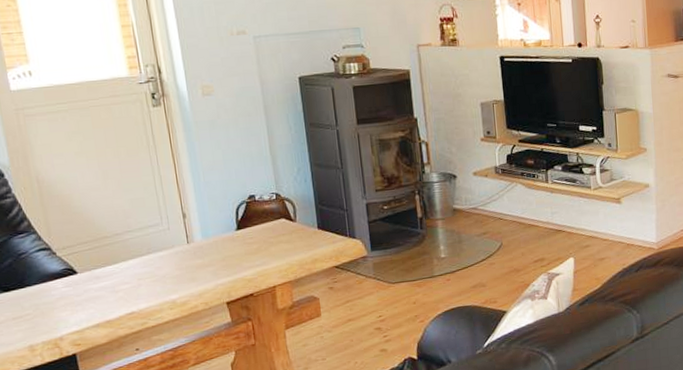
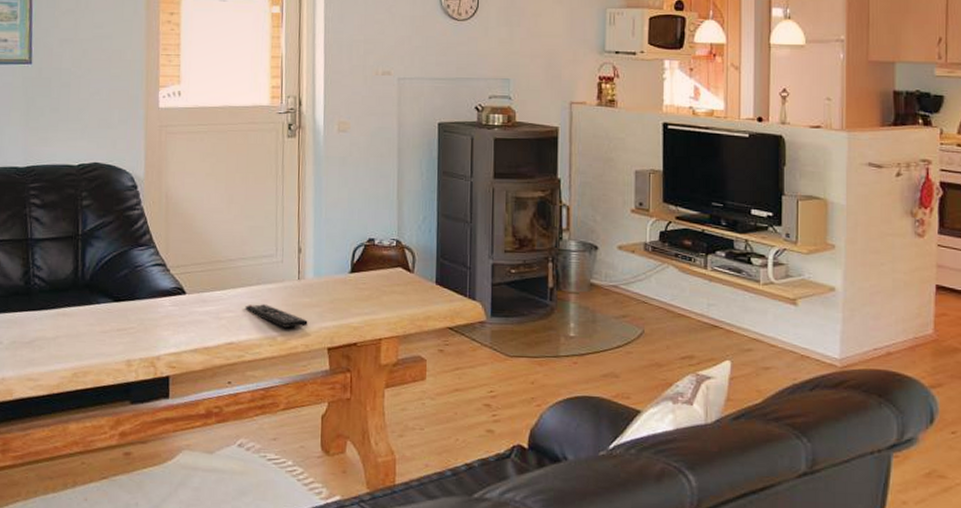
remote control: none [140,271,204,290] -> present [245,304,308,328]

